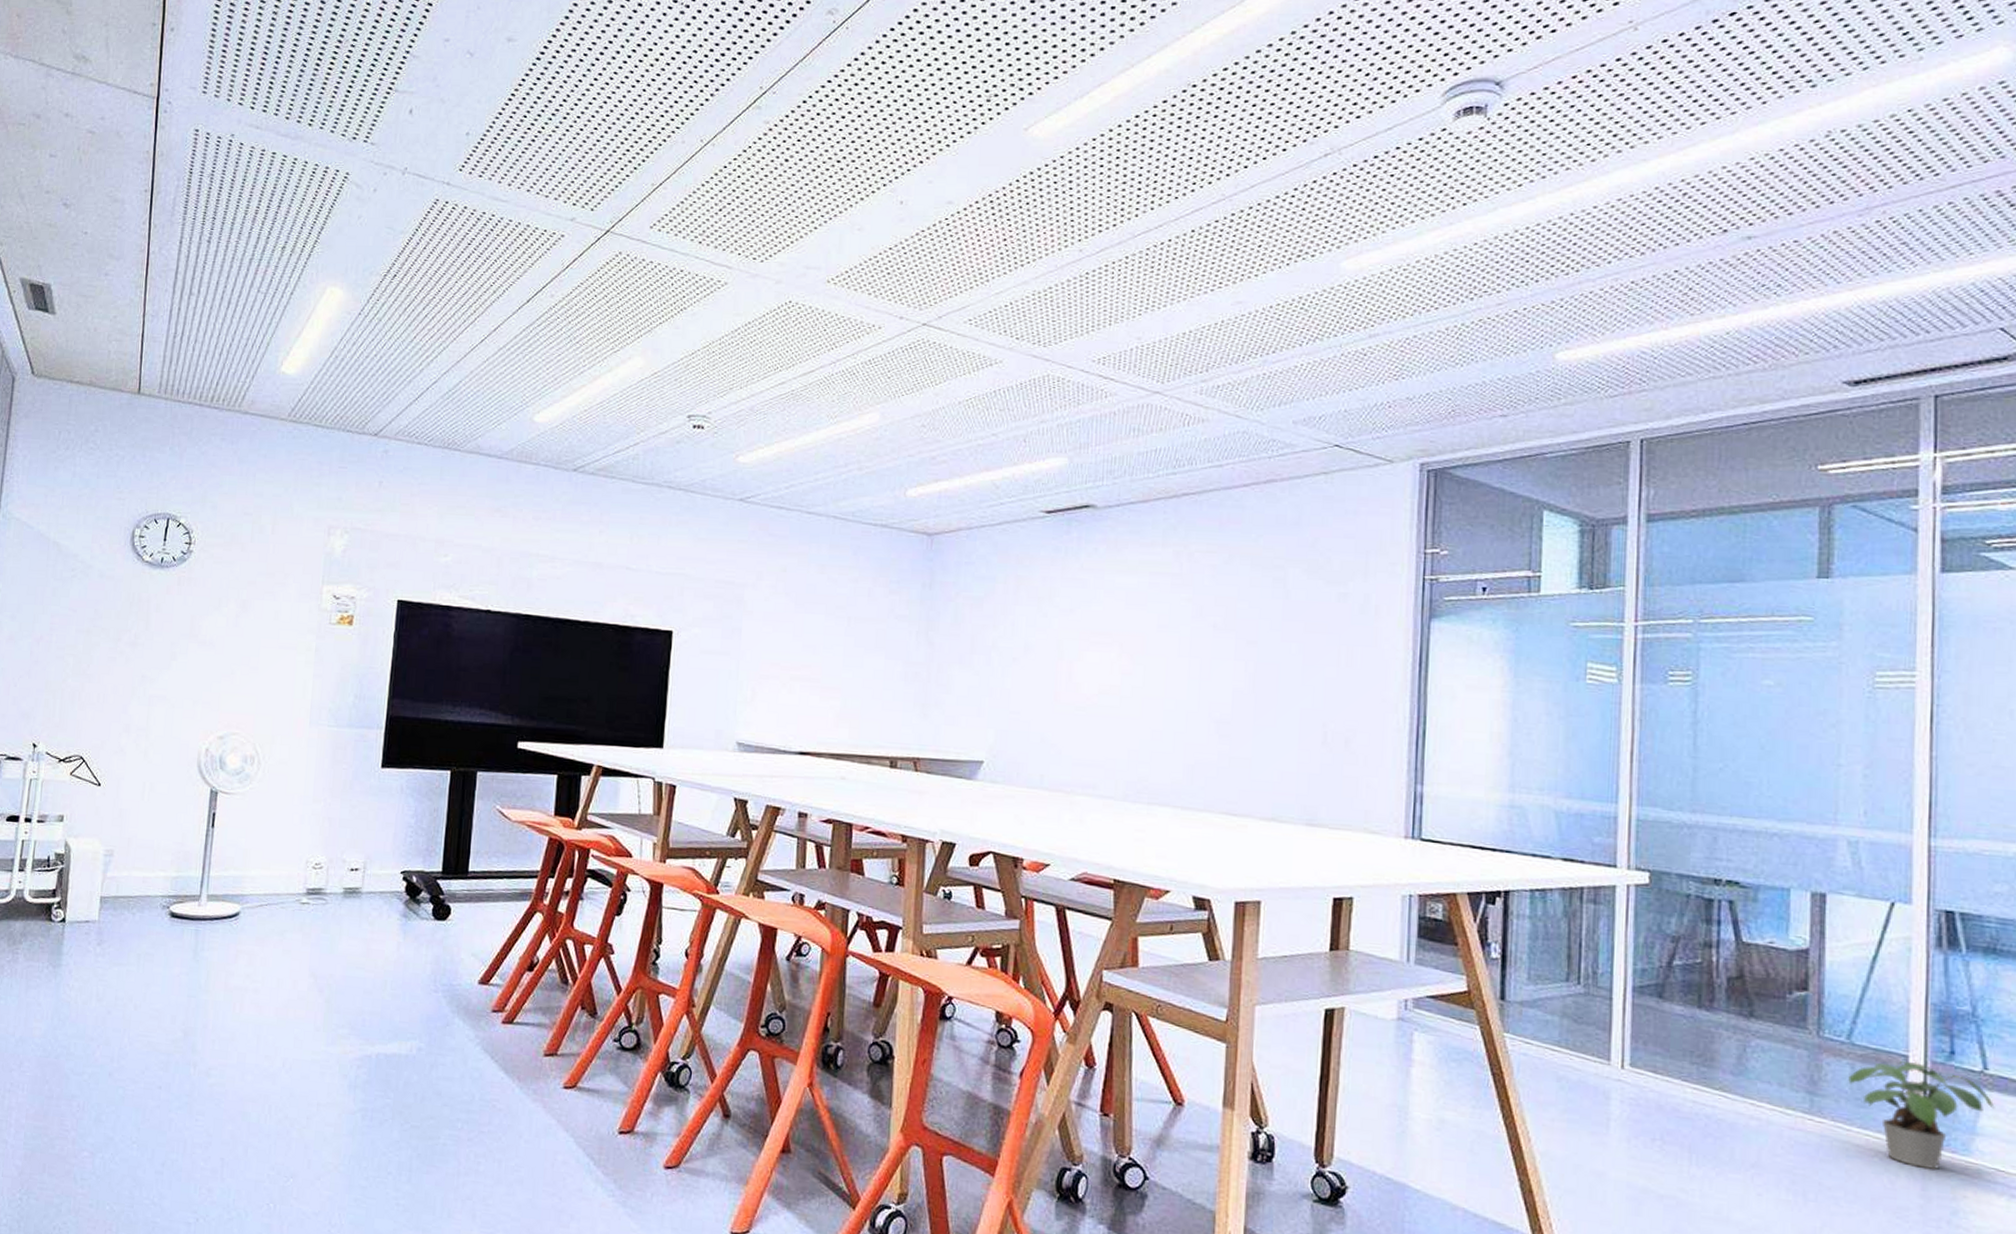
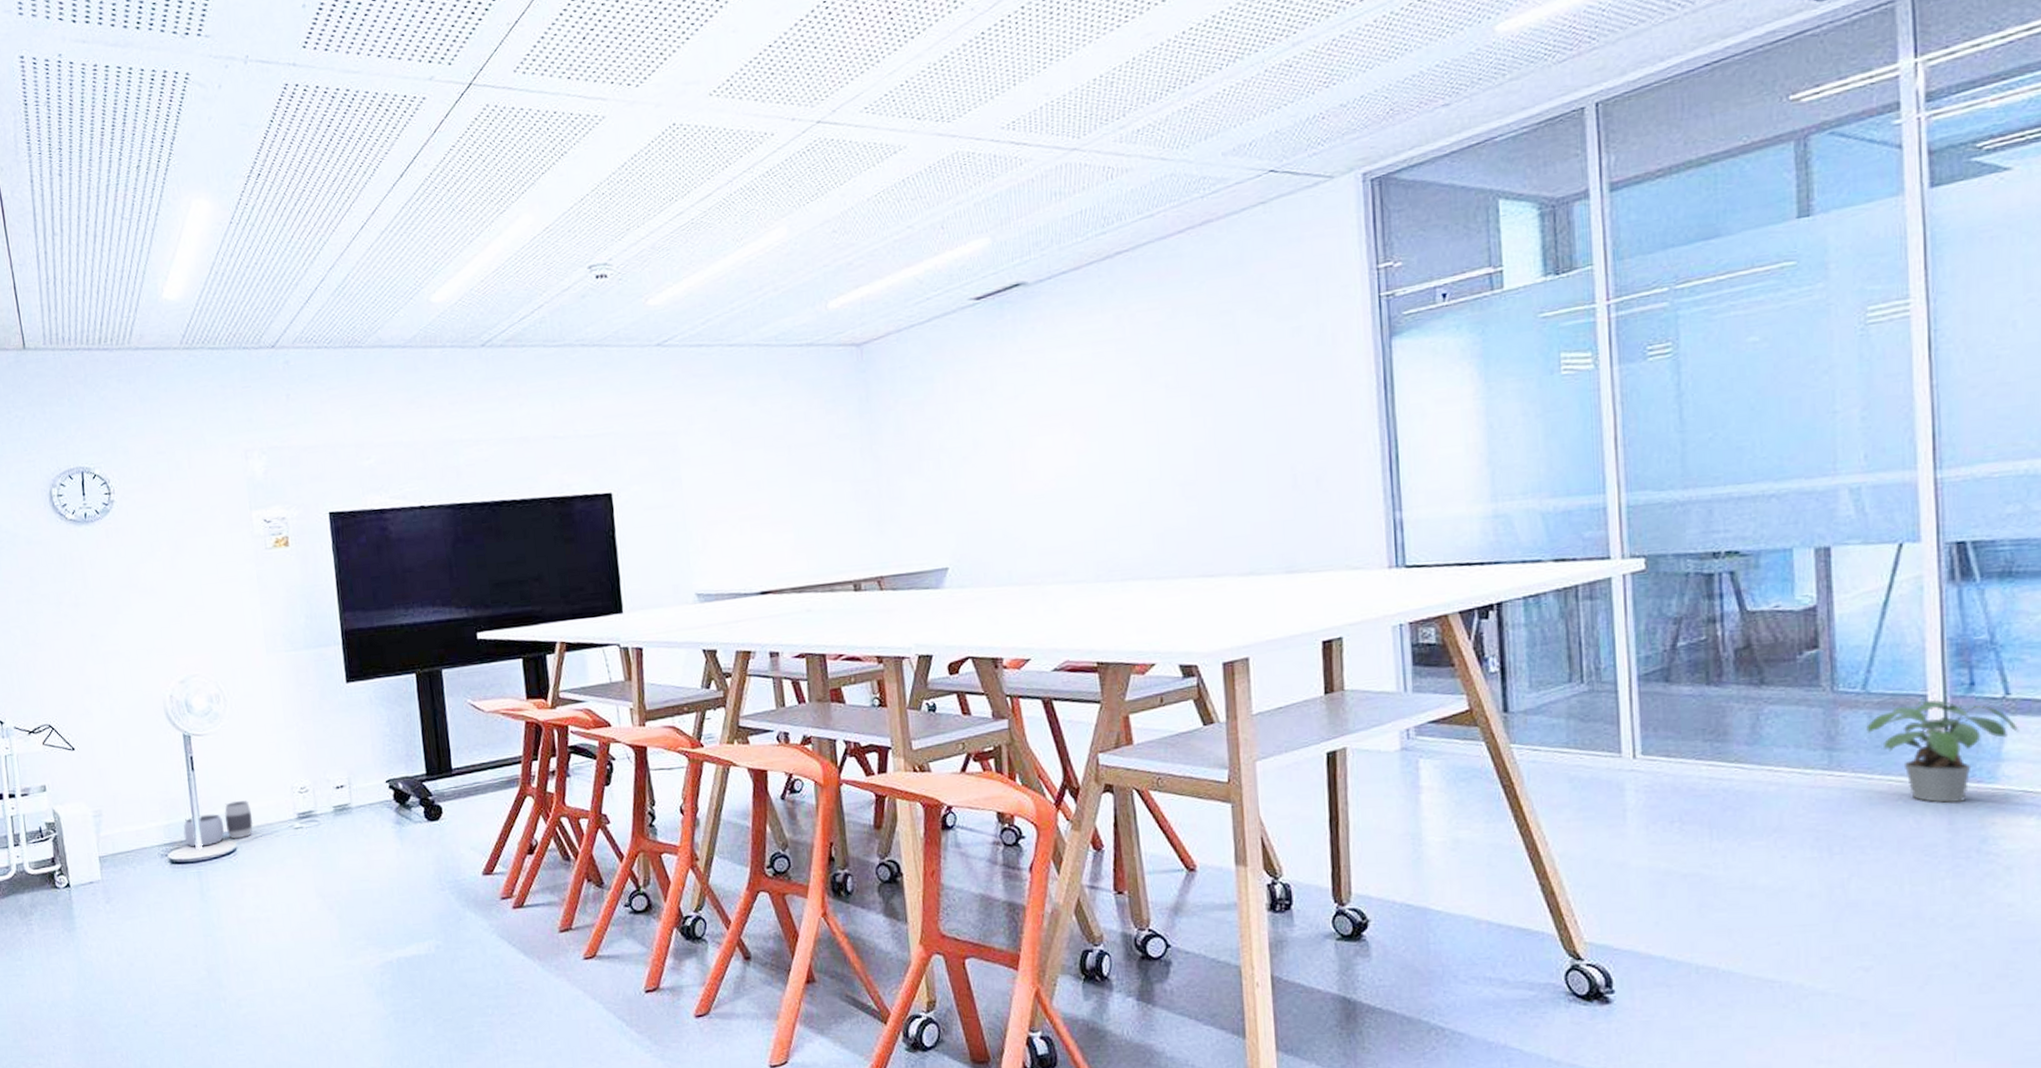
waste basket: none [190,864,262,906] -> present [183,800,254,847]

